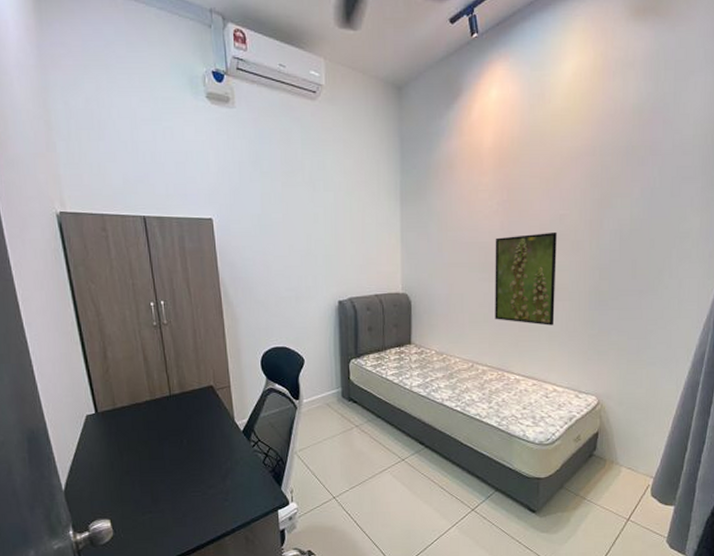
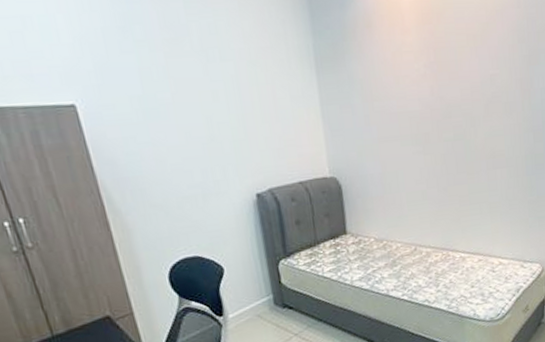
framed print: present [495,231,557,326] -> none [426,94,494,197]

